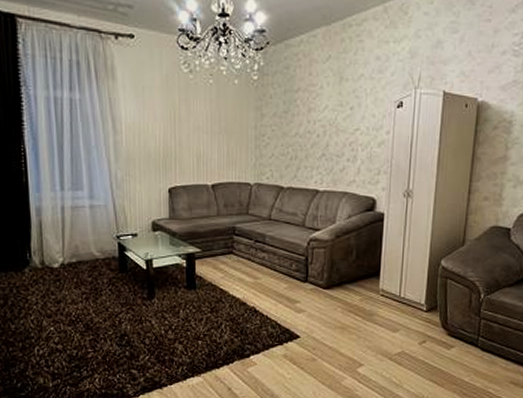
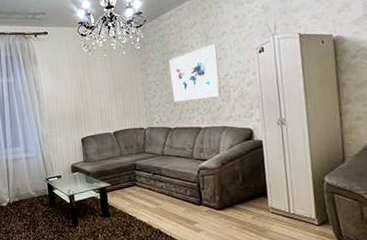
wall art: none [289,87,350,157] -> present [168,43,222,104]

